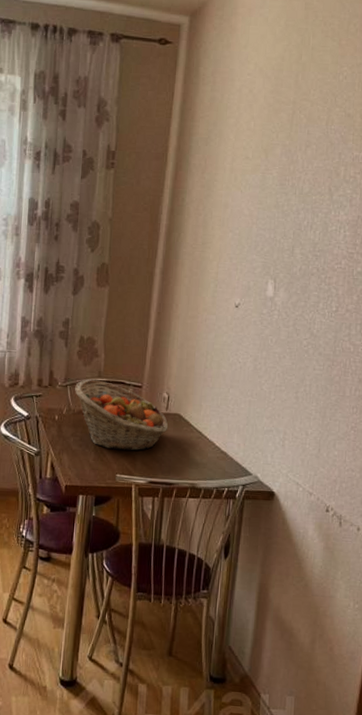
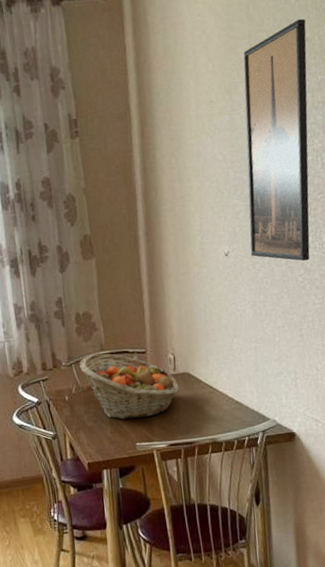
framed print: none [260,95,350,327] -> present [243,18,310,261]

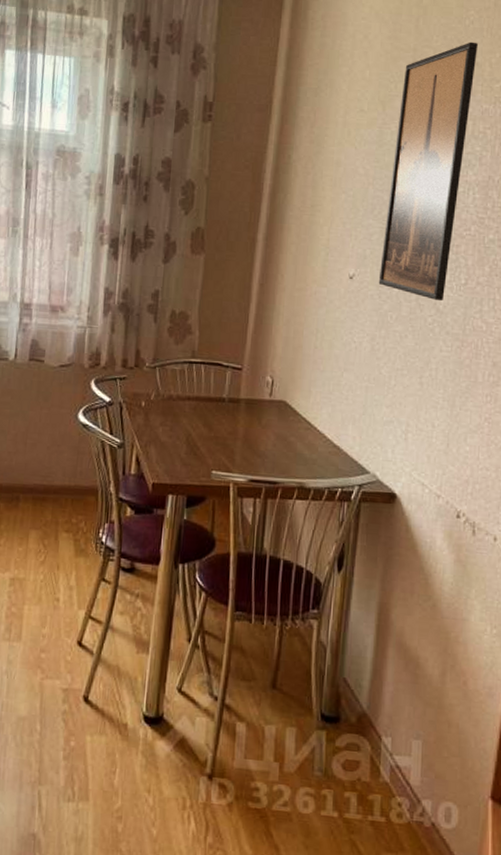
fruit basket: present [80,353,180,420] -> none [165,360,273,444]

